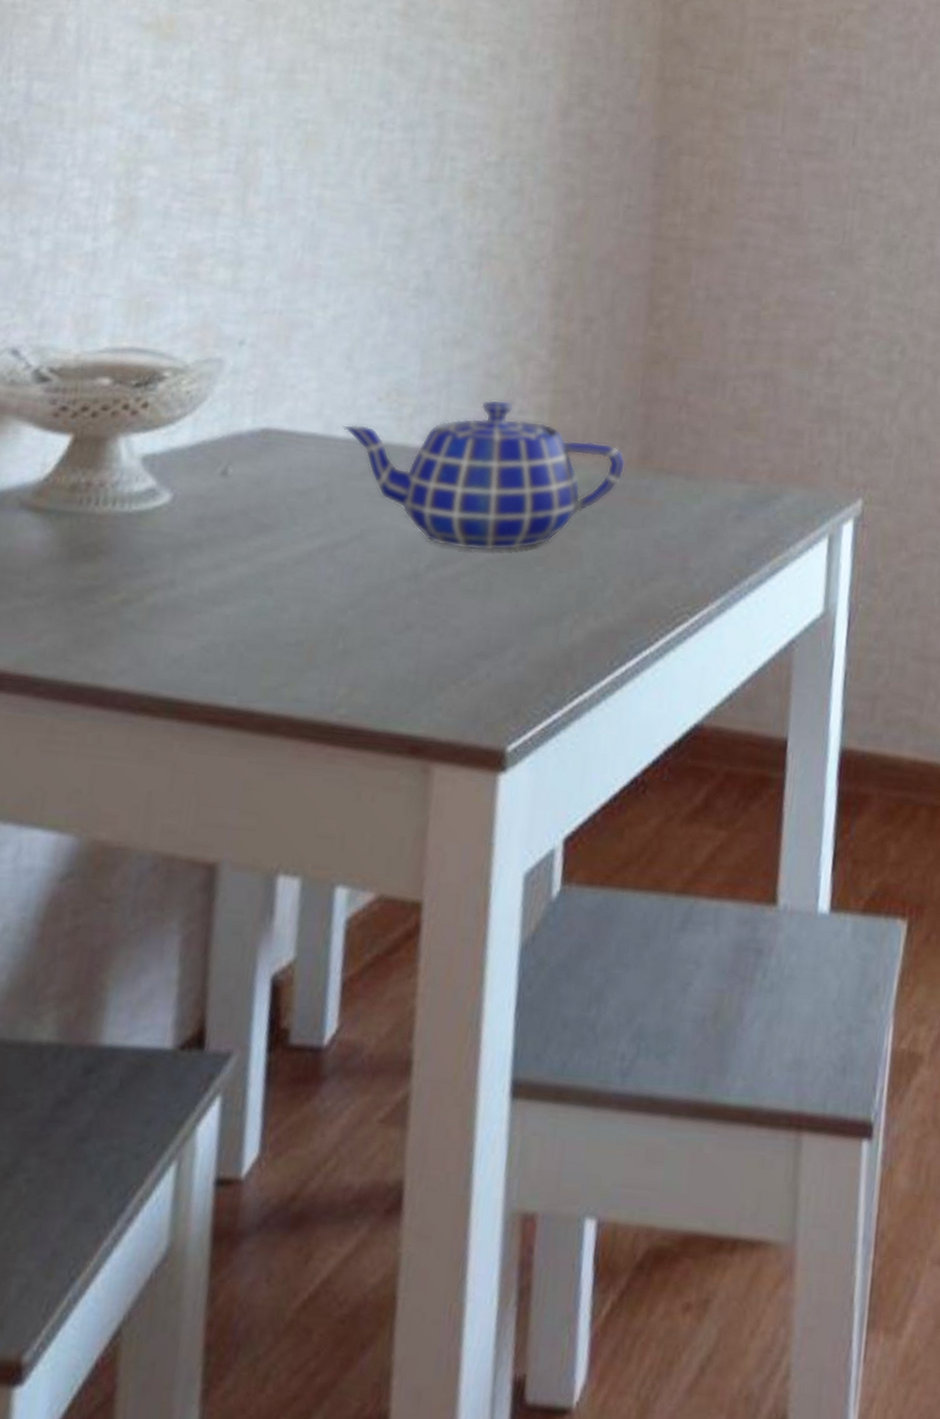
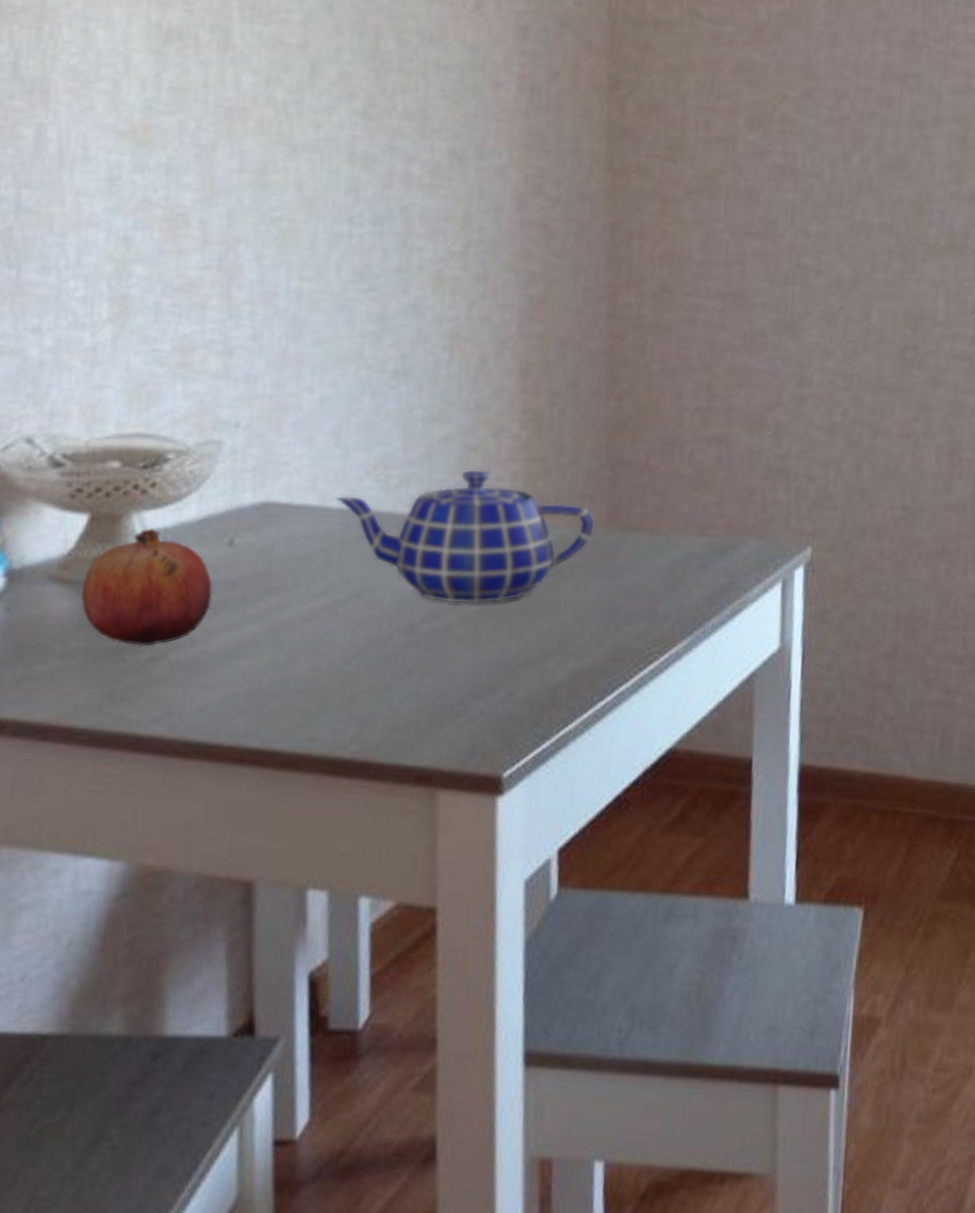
fruit: none [54,452,201,587] -> present [80,527,213,647]

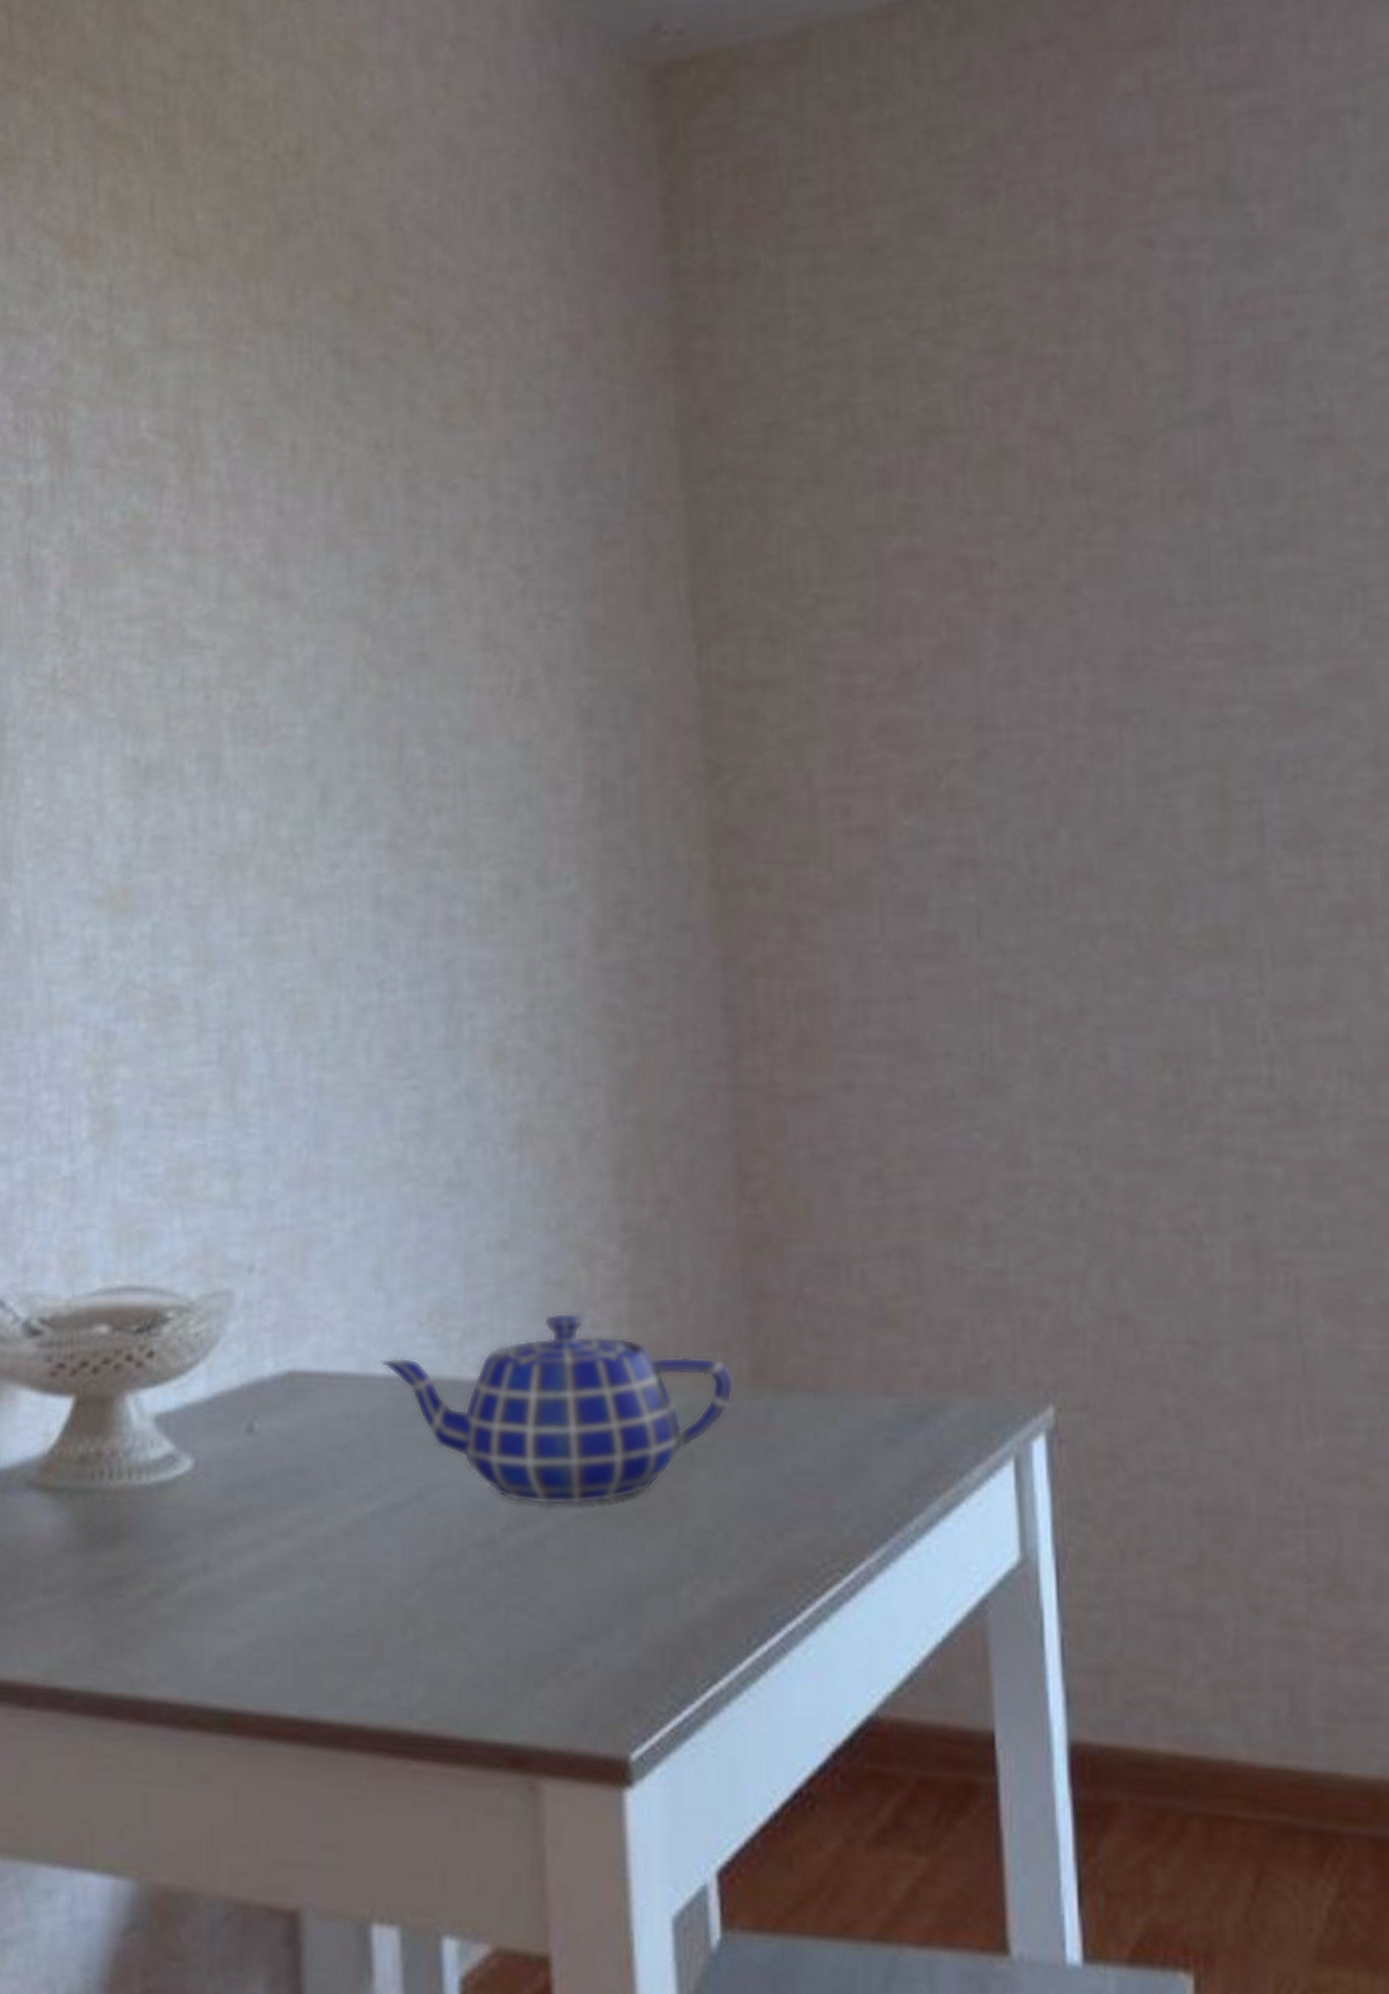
fruit: present [80,527,213,647] -> none [67,1412,230,1576]

